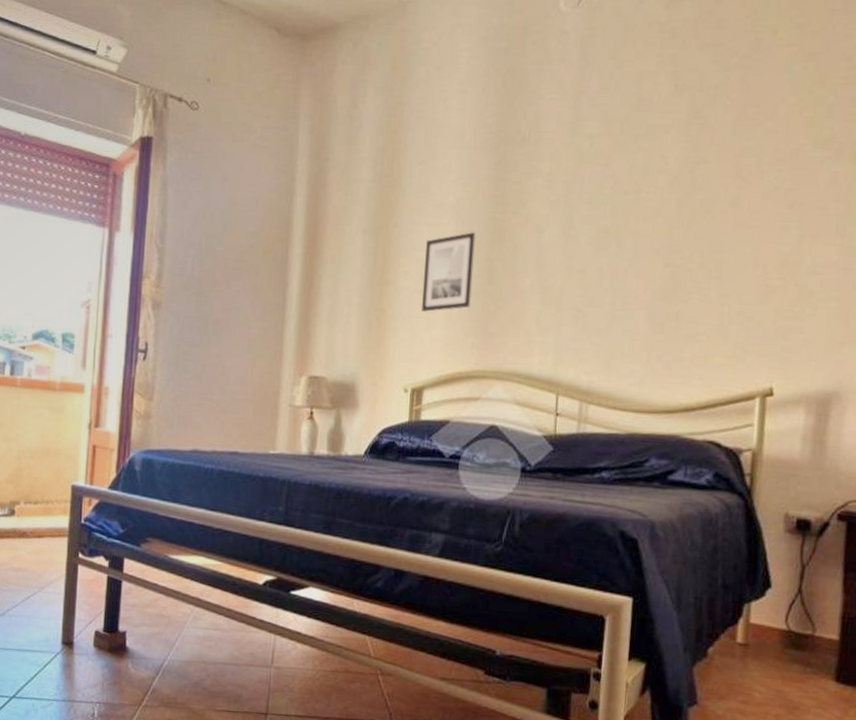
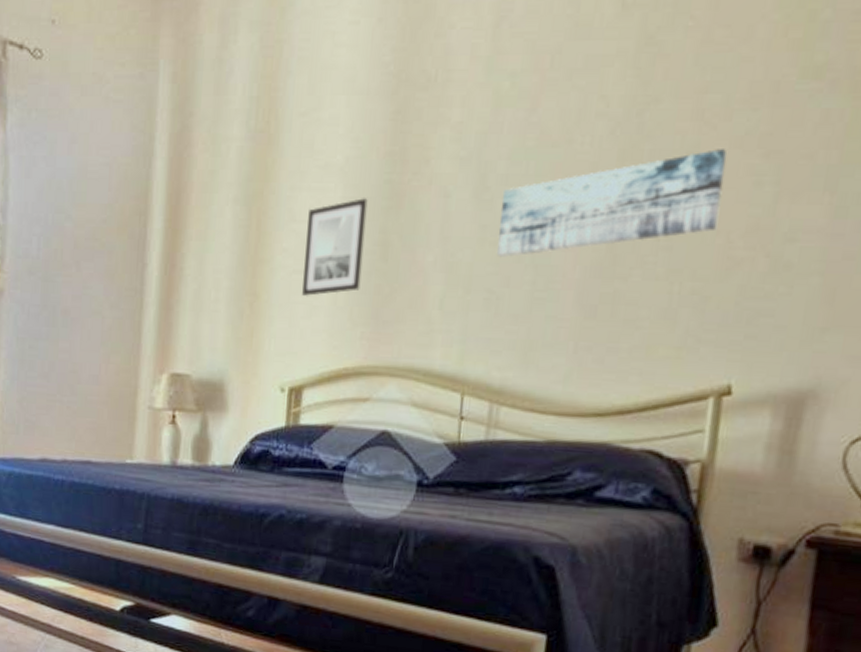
wall art: none [582,200,761,283] -> present [497,149,728,258]

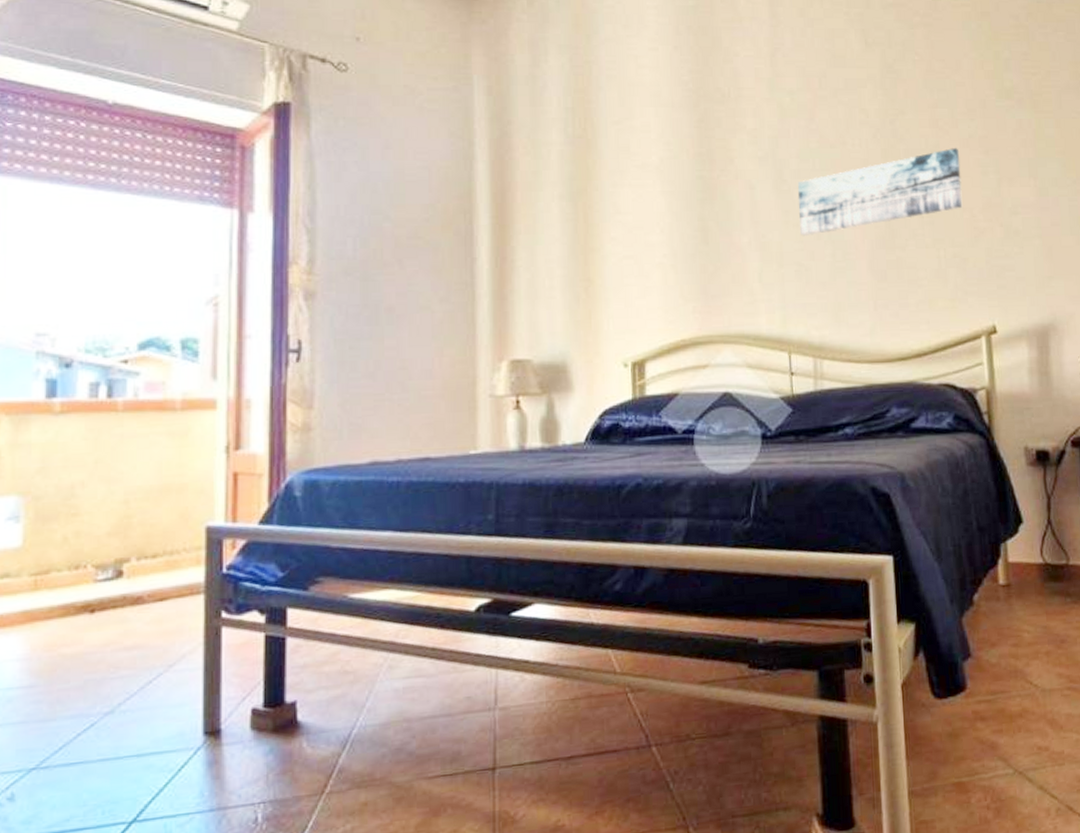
wall art: present [302,198,368,296] -> none [632,192,687,278]

